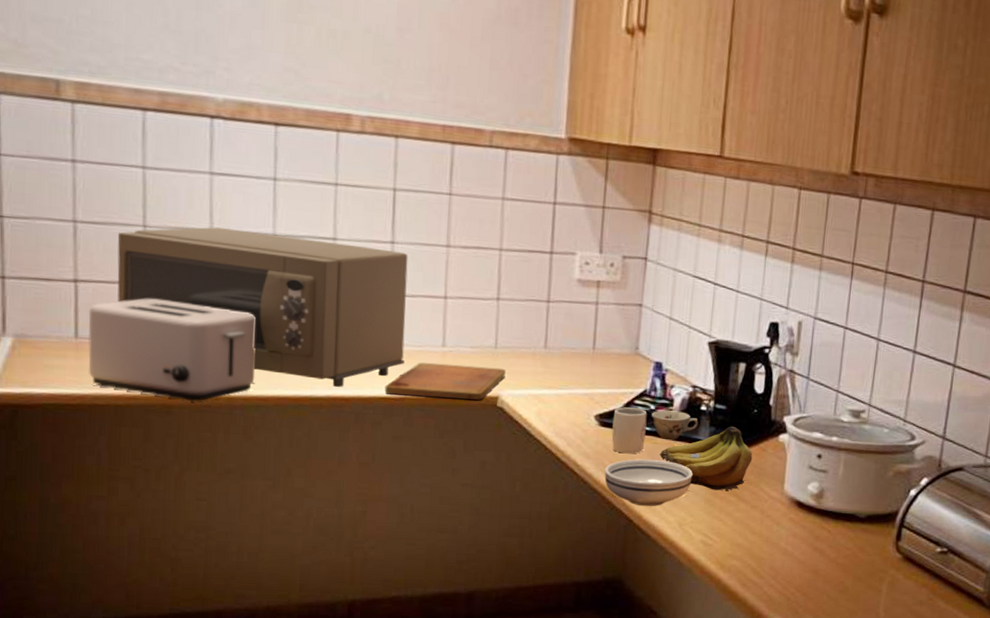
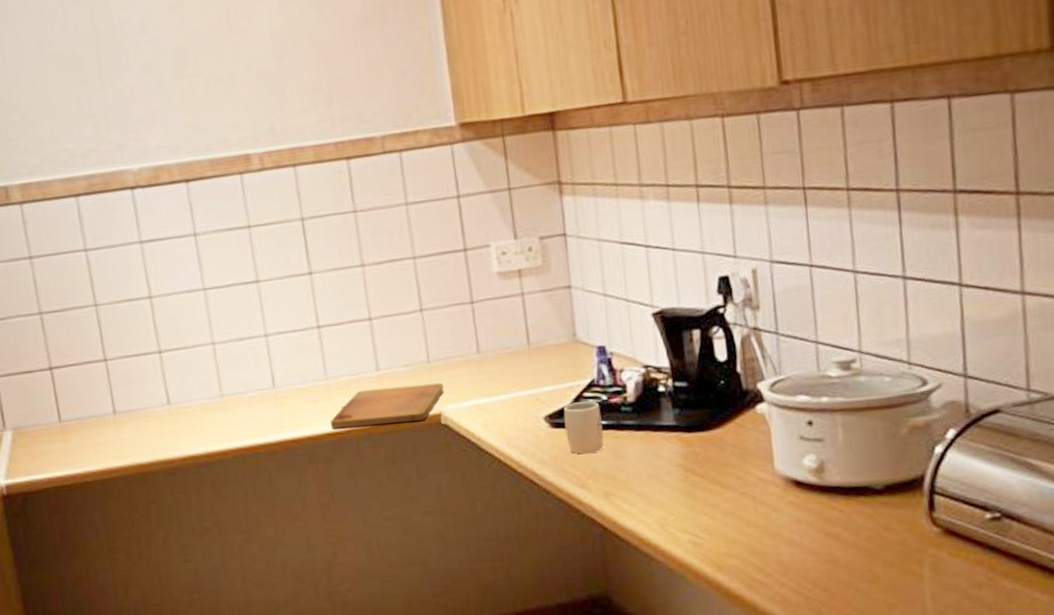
toaster: present [87,298,257,401] -> none [65,370,213,466]
microwave: present [117,227,408,387] -> none [76,280,344,430]
bowl: present [604,458,693,507] -> none [566,455,665,511]
teacup: present [651,410,698,440] -> none [604,397,659,431]
fruit: present [659,426,753,491] -> none [622,404,730,482]

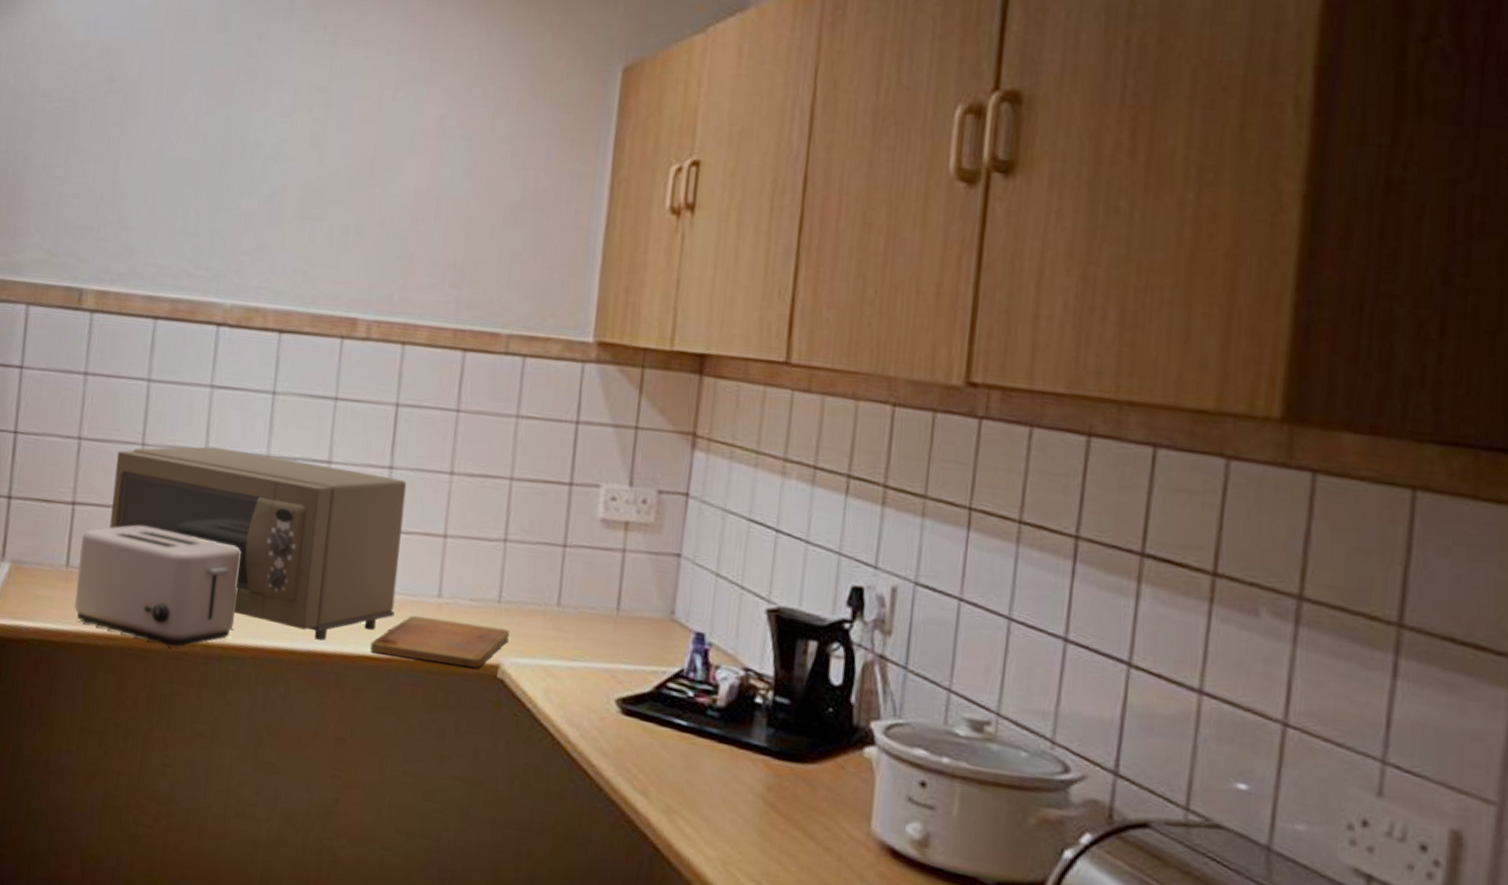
toaster: none [65,370,213,466] -> present [74,525,242,647]
microwave: none [76,280,344,430] -> present [109,446,407,641]
mug: present [563,401,604,455] -> none [636,690,684,756]

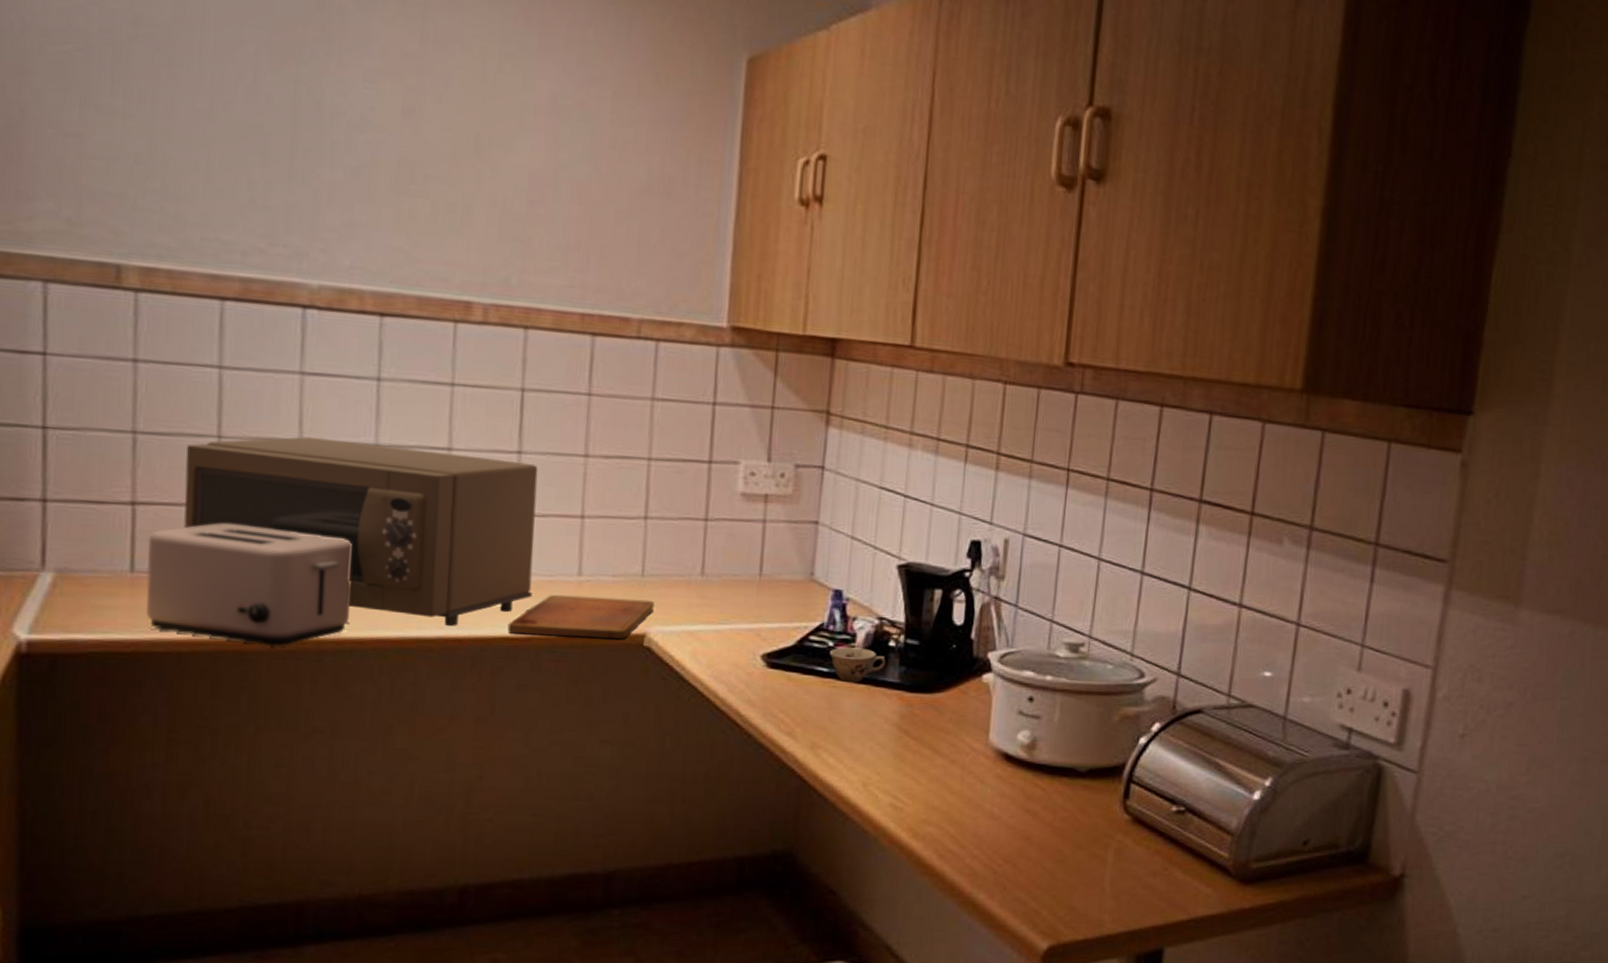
teacup: none [688,698,752,742] -> present [829,647,886,683]

